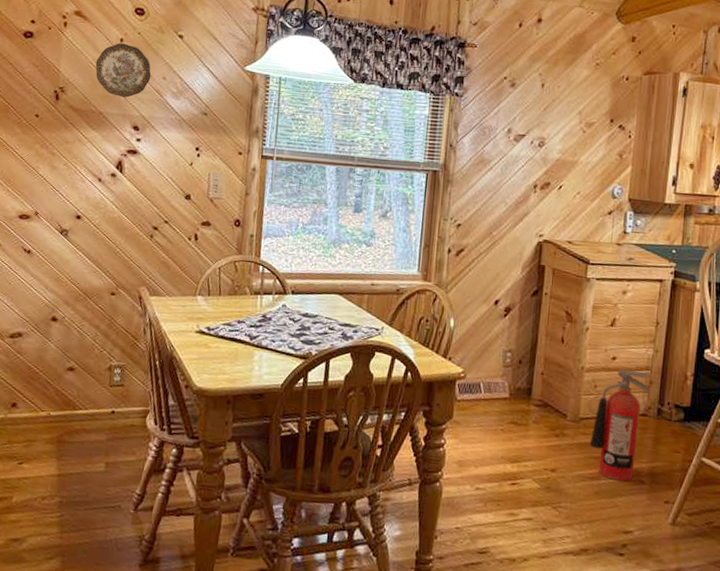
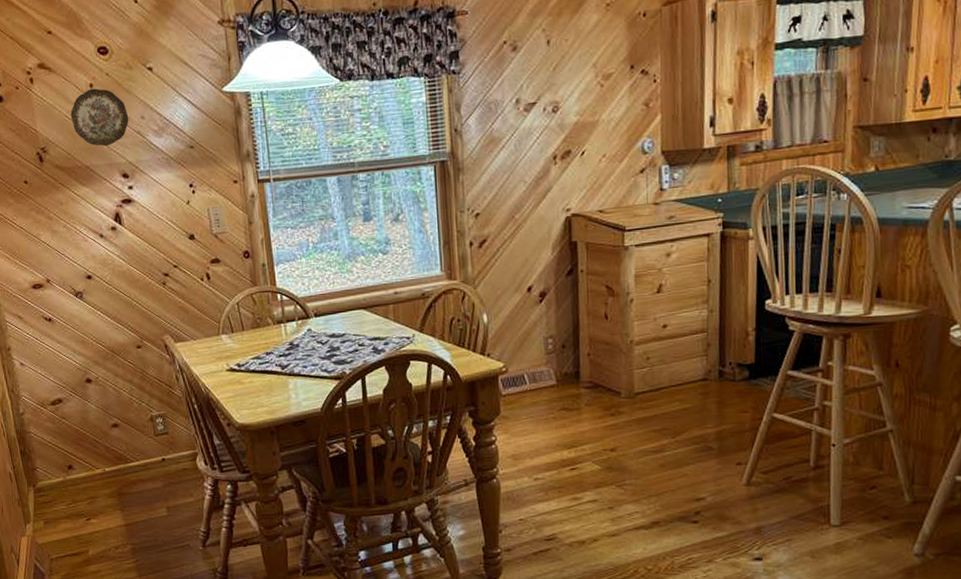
fire extinguisher: present [589,369,651,482] -> none [648,334,709,450]

